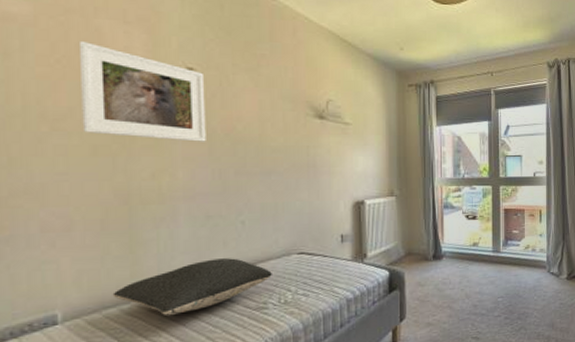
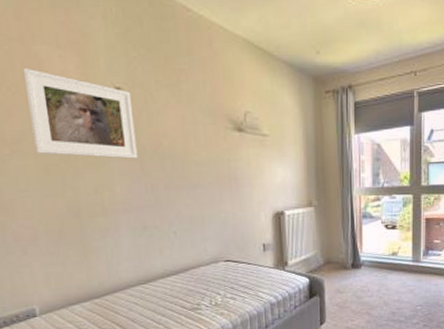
pillow: present [112,258,272,317] -> none [75,264,203,313]

